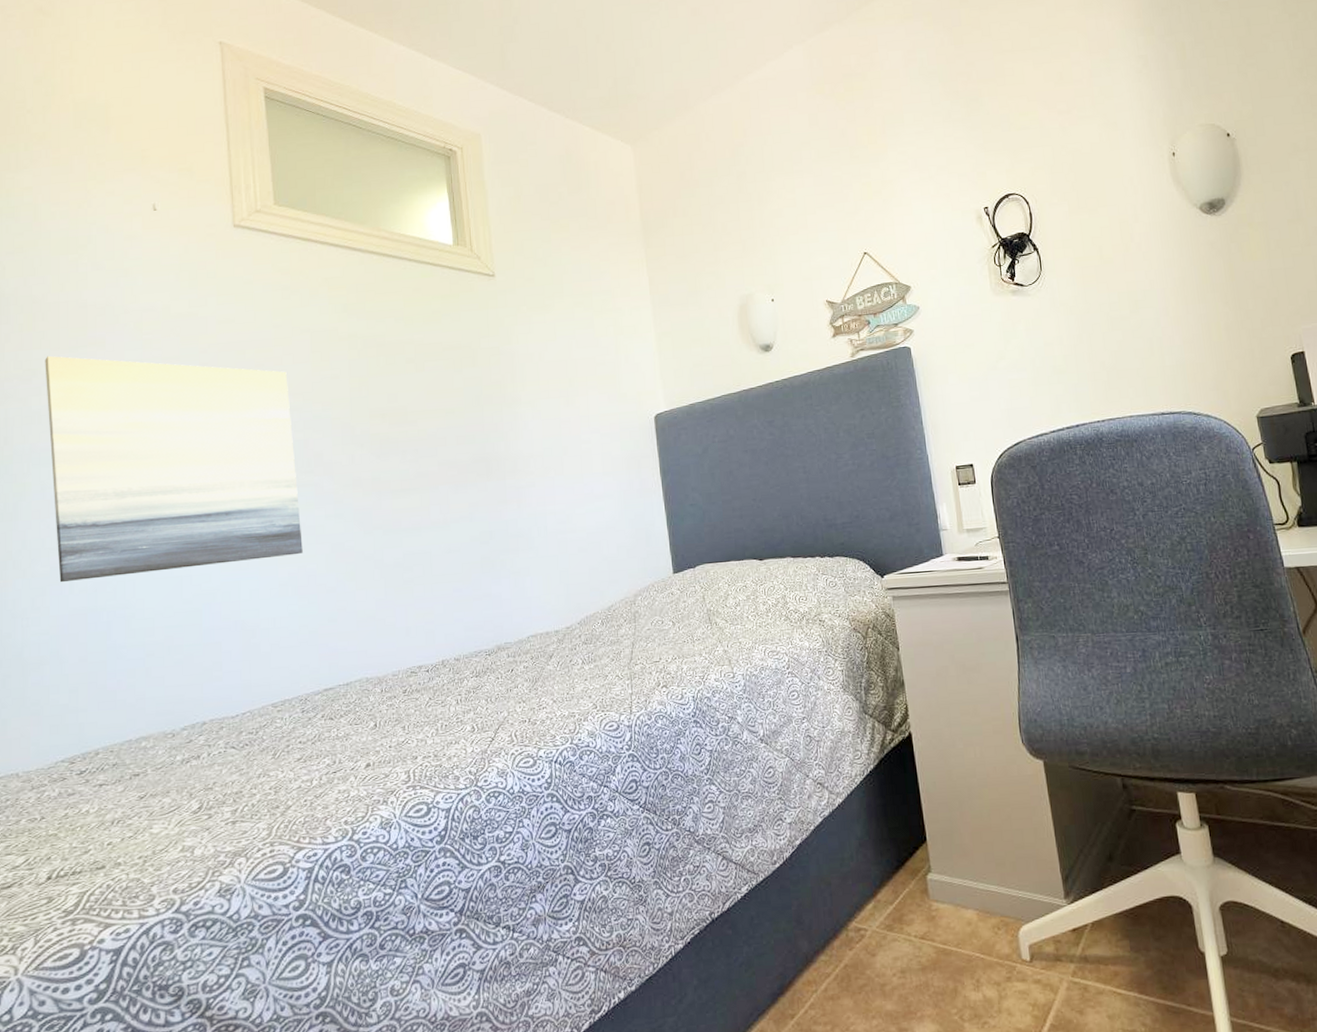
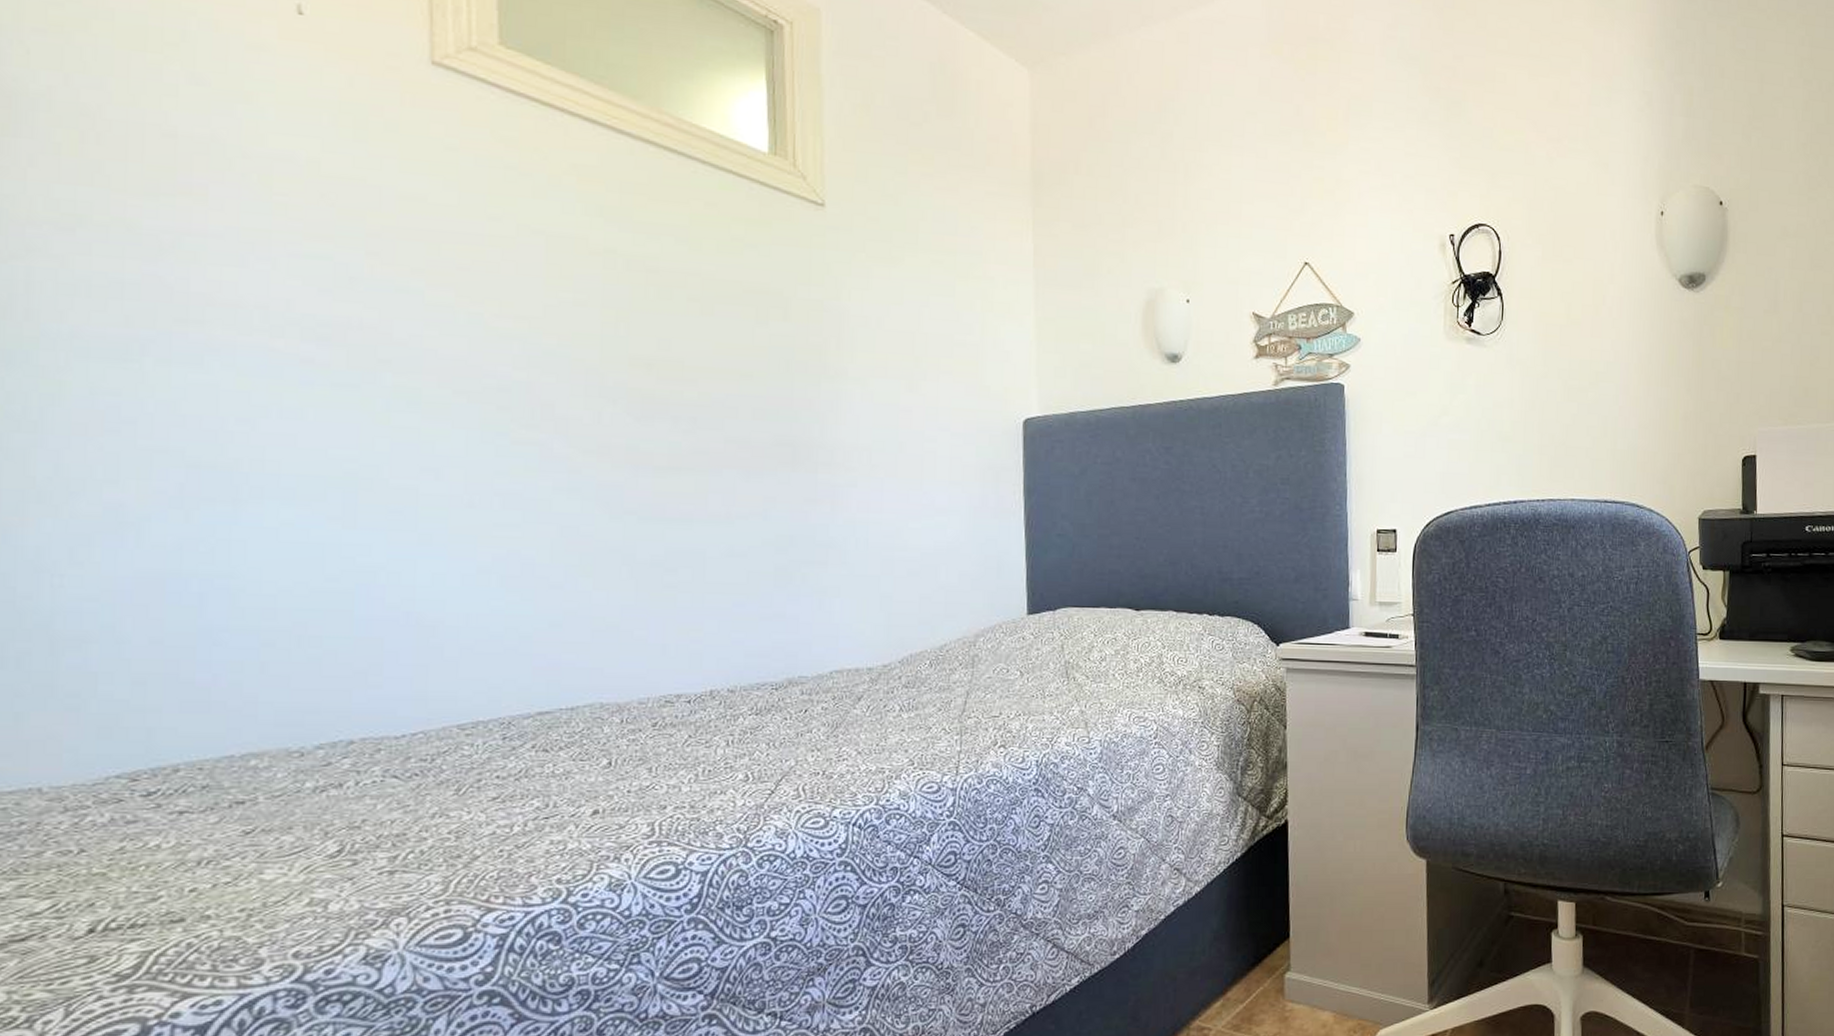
wall art: present [45,355,303,583] -> none [99,198,517,535]

